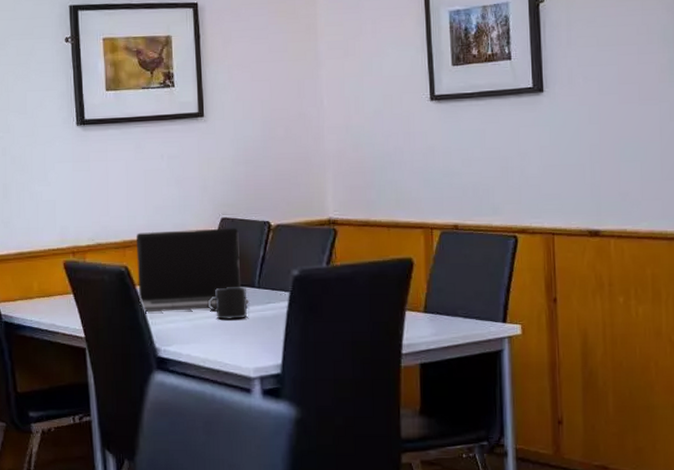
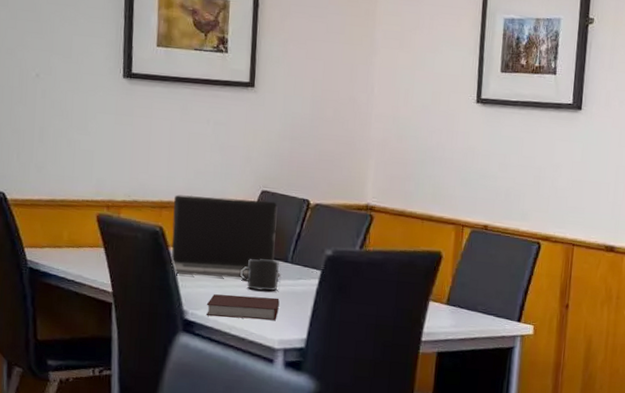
notebook: none [178,325,251,351] -> present [206,294,280,320]

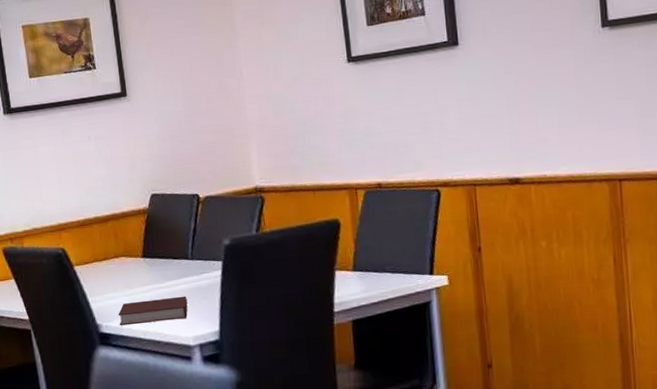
laptop computer: present [171,194,281,278] -> none [70,203,184,291]
mug: present [239,258,280,291] -> none [144,258,183,293]

